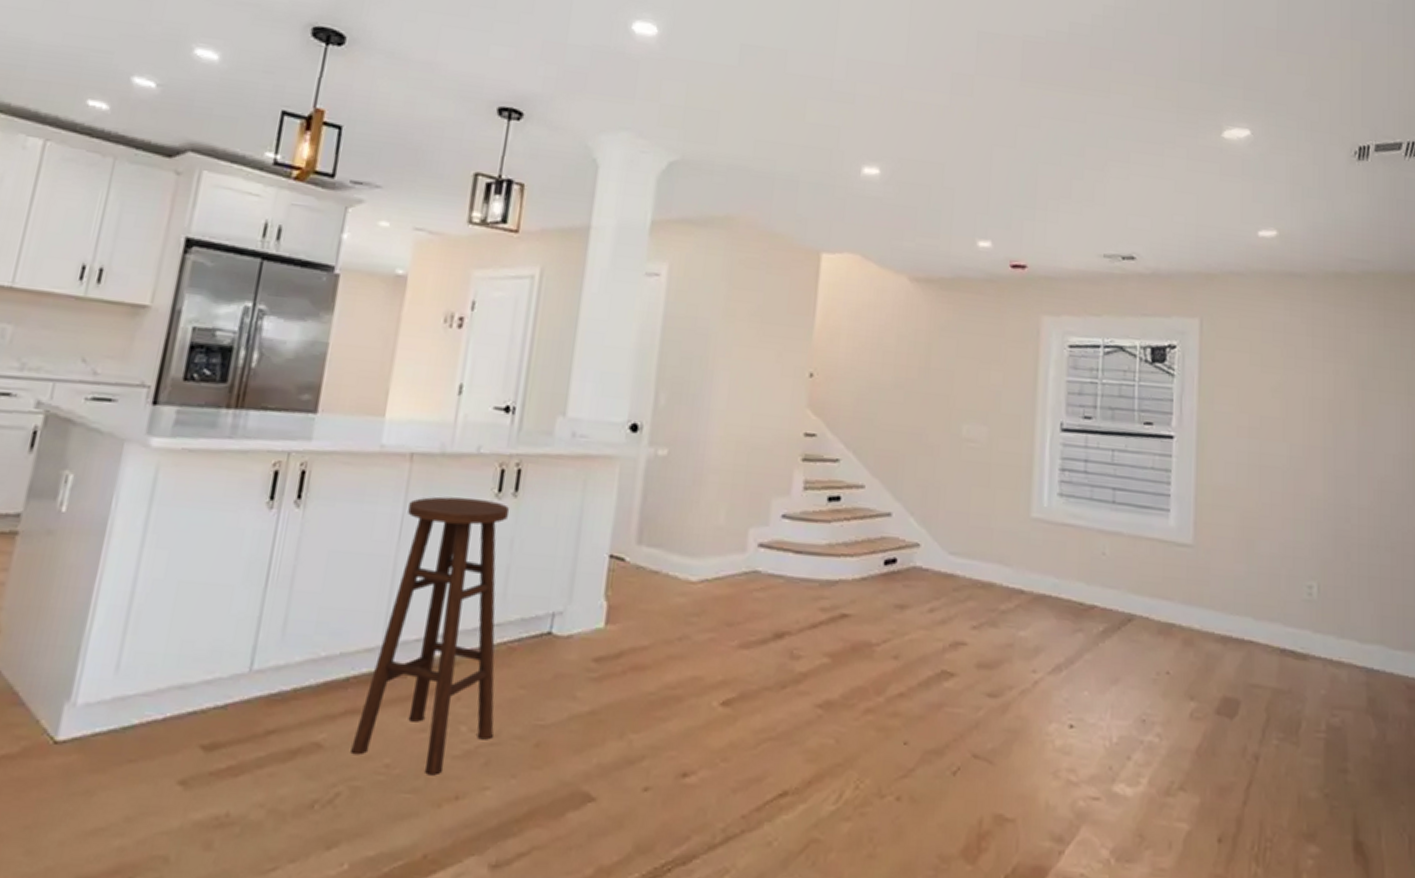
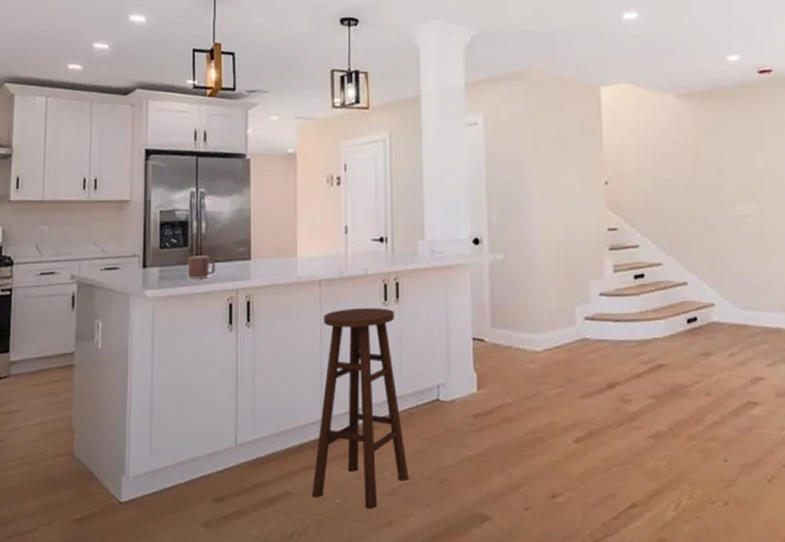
mug: none [219,396,264,431] -> present [187,255,215,279]

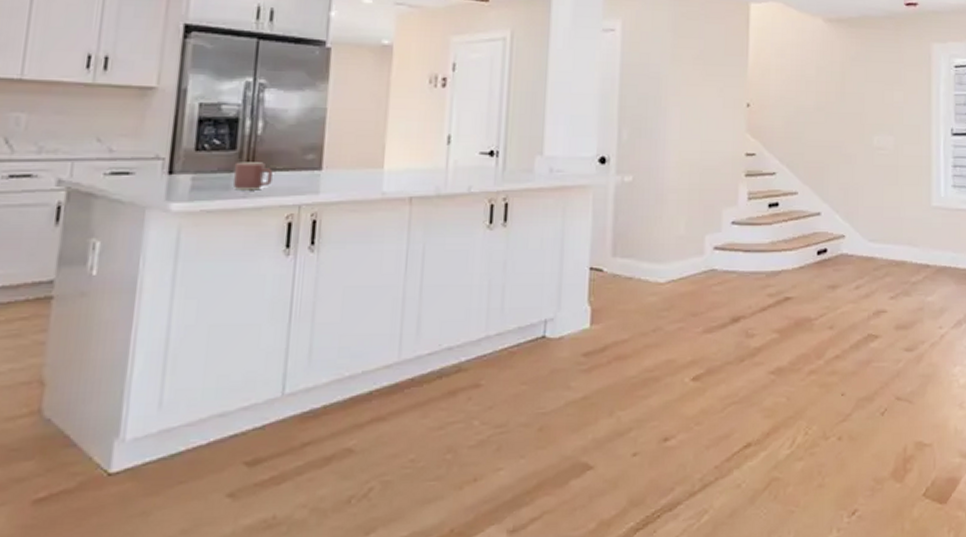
bar stool: present [312,307,409,509] -> none [379,230,502,464]

